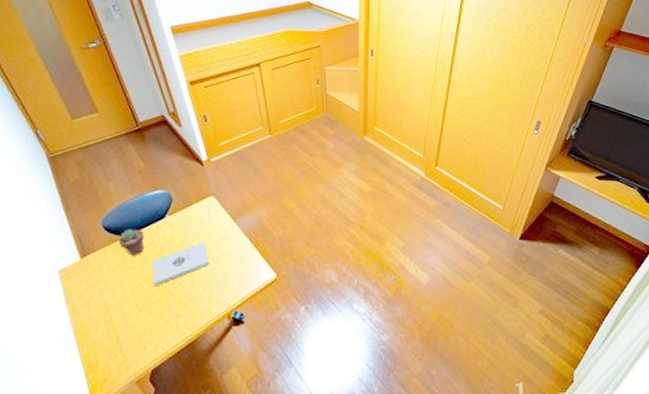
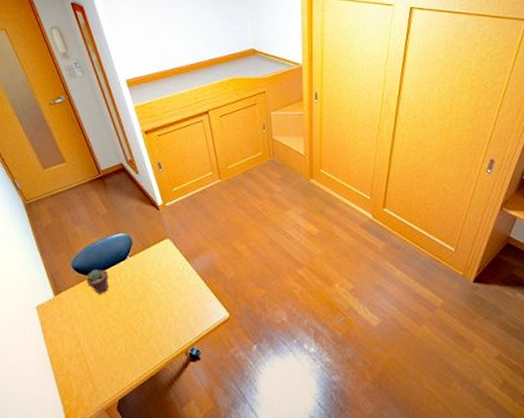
notepad: present [152,242,210,285] -> none [116,282,167,322]

